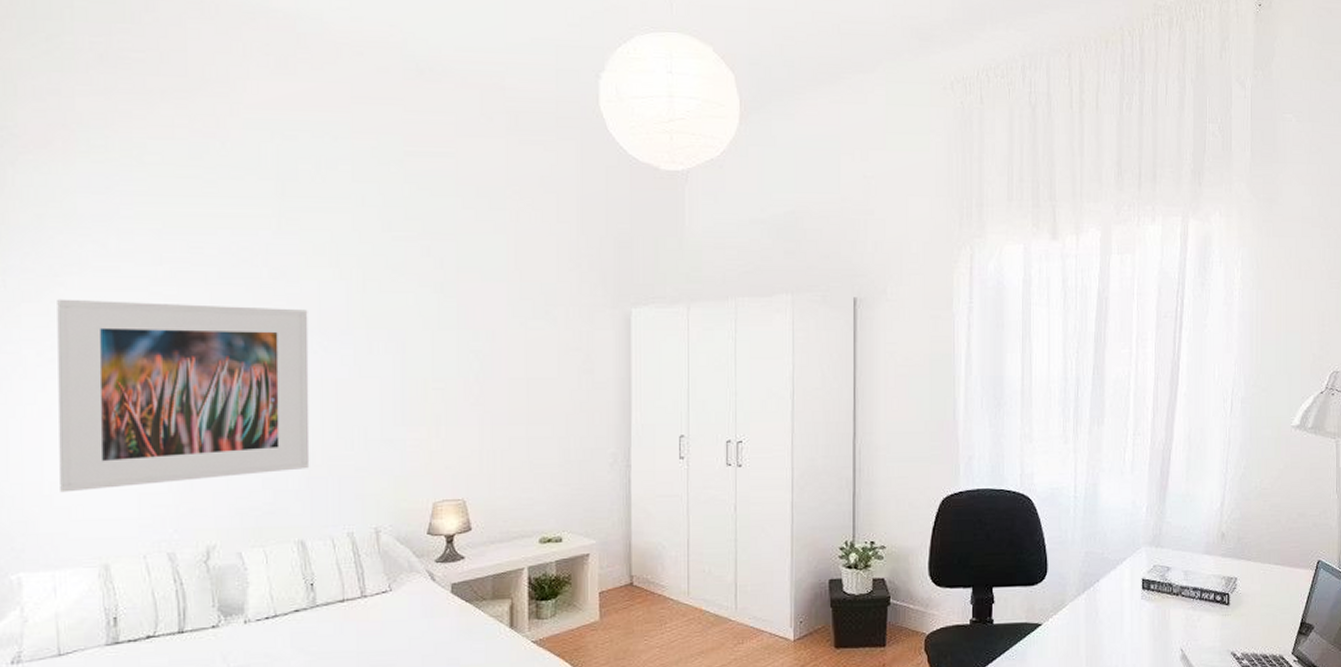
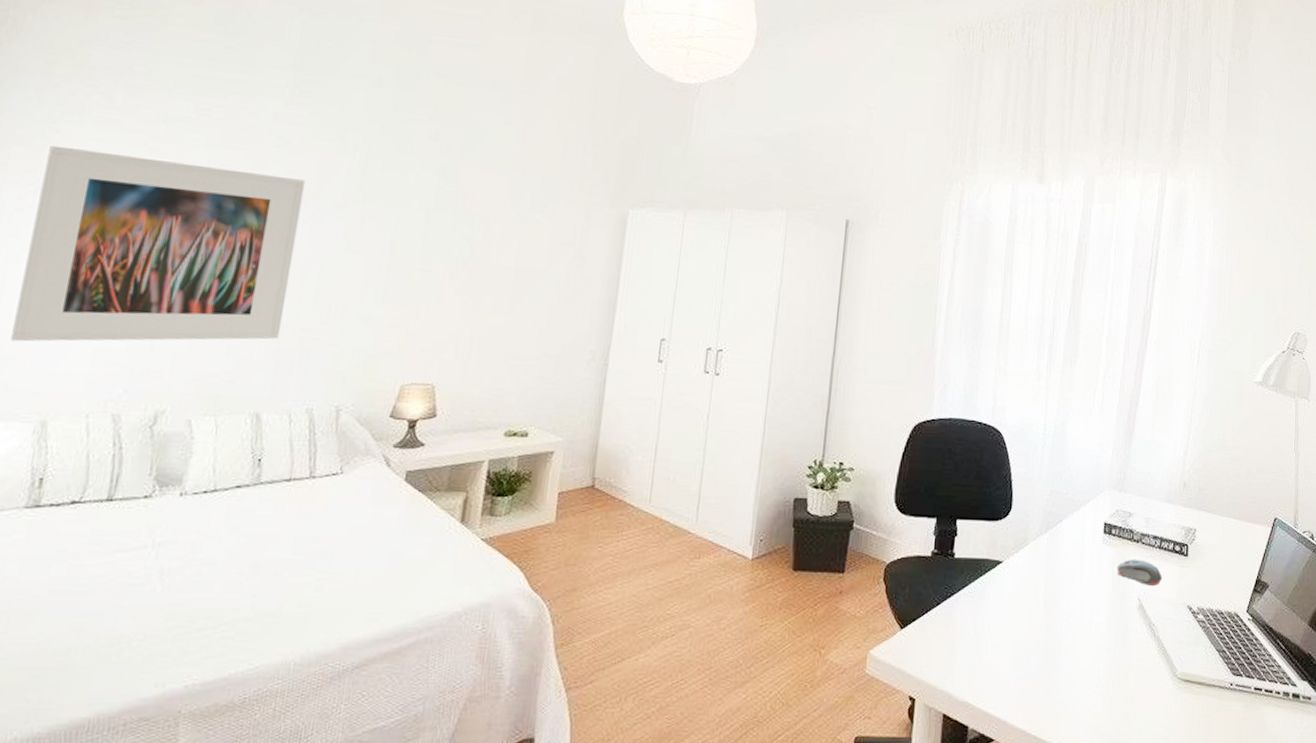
computer mouse: none [1157,611,1204,636] -> present [1117,559,1162,586]

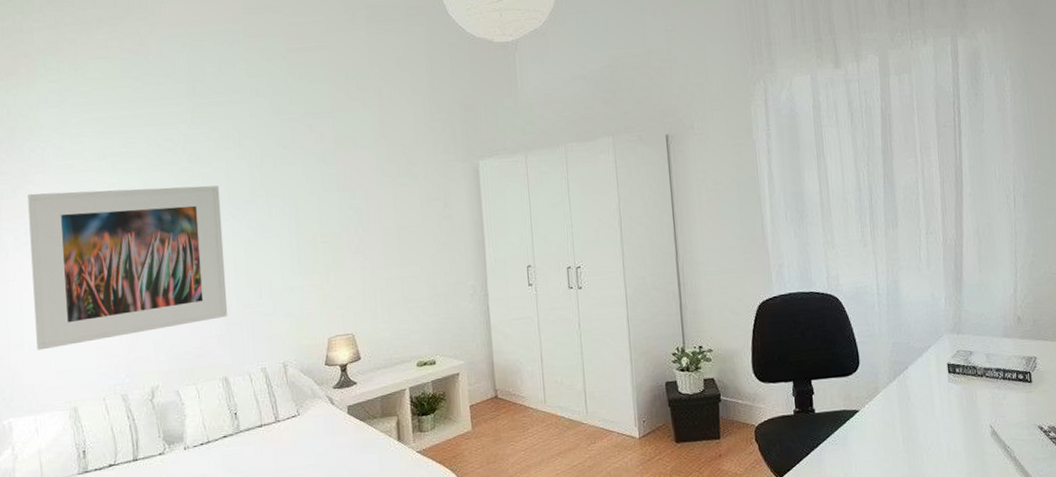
computer mouse: present [1117,559,1162,586] -> none [966,391,1010,413]

